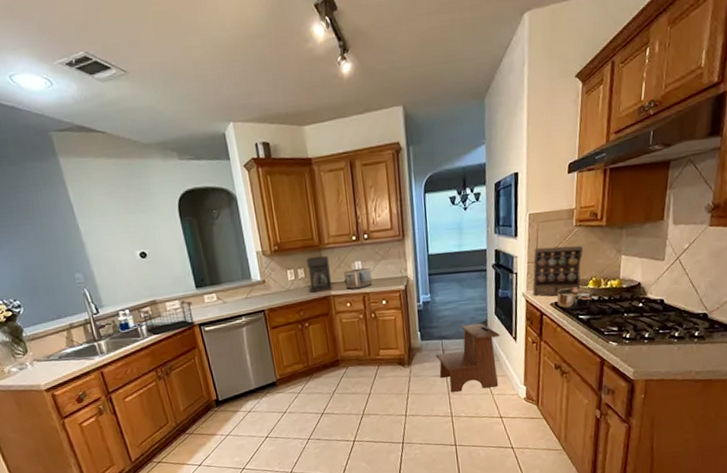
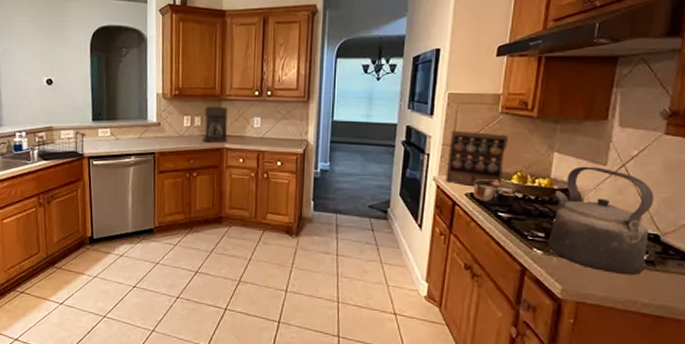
toaster: present [344,267,372,290] -> none [240,124,271,147]
step stool: present [435,323,500,392] -> none [327,202,403,277]
kettle: none [620,263,702,352] -> present [547,166,654,276]

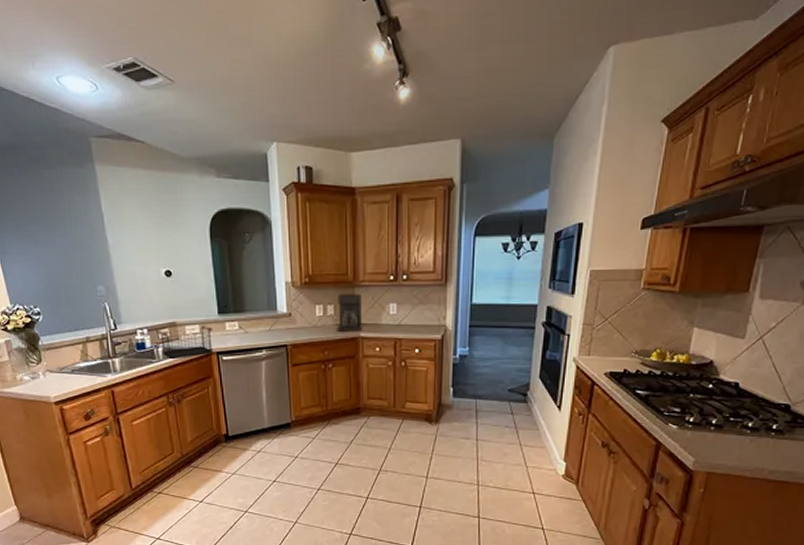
spice rack: present [446,130,509,186] -> none [585,309,650,365]
cooking pot: present [473,178,517,207] -> none [612,356,656,384]
kettle: present [547,166,654,276] -> none [682,340,788,445]

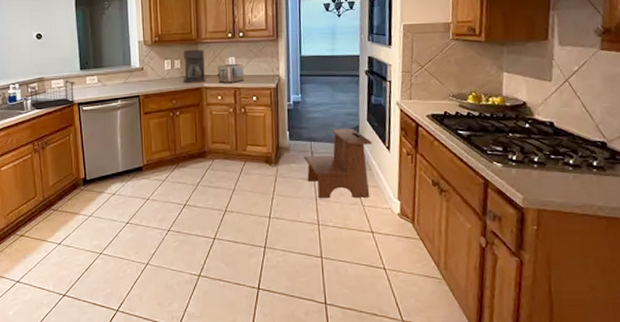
toaster: none [375,310,407,334] -> present [217,63,245,84]
step stool: none [467,386,543,458] -> present [303,128,372,198]

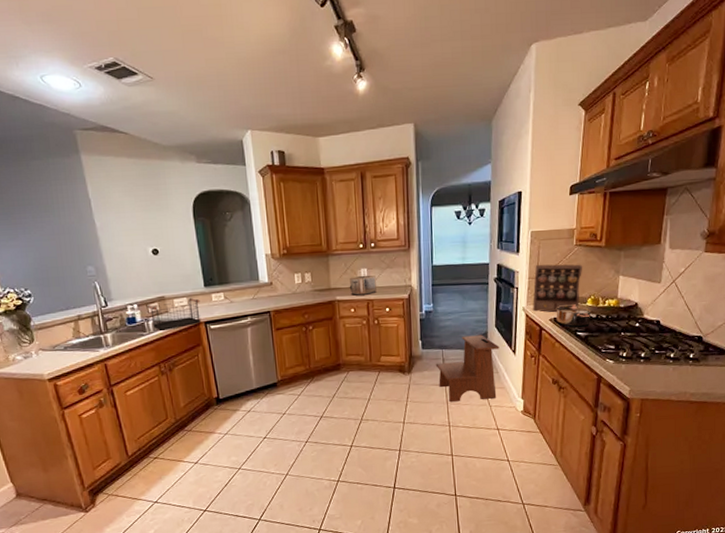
coffee maker: present [183,49,206,83] -> none [314,261,338,297]
spice rack: none [407,57,462,108] -> present [533,264,583,312]
cooking pot: none [433,99,473,125] -> present [556,303,591,327]

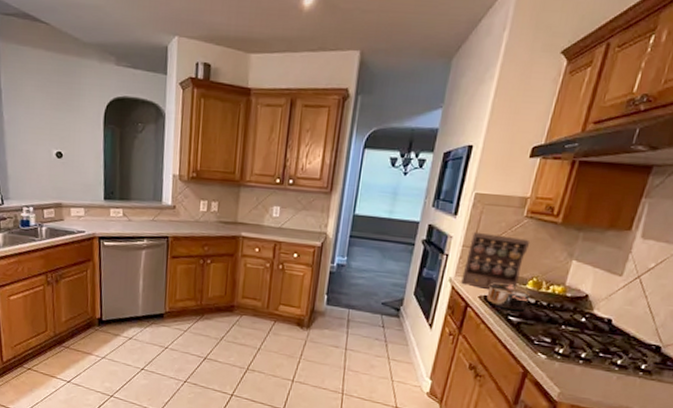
dish rack: present [146,297,201,332] -> none [42,208,97,240]
toaster: present [349,275,377,297] -> none [257,213,290,237]
step stool: present [435,335,500,402] -> none [338,298,415,373]

